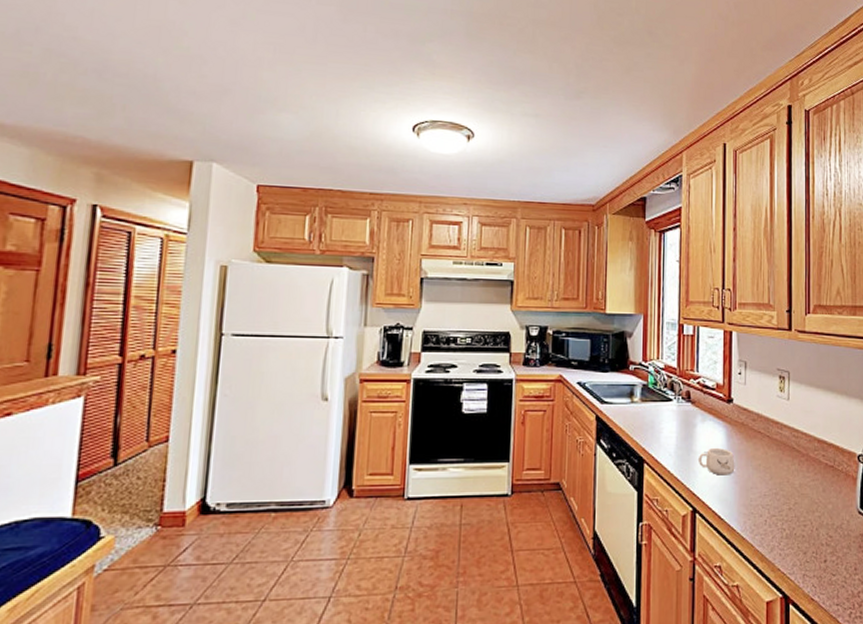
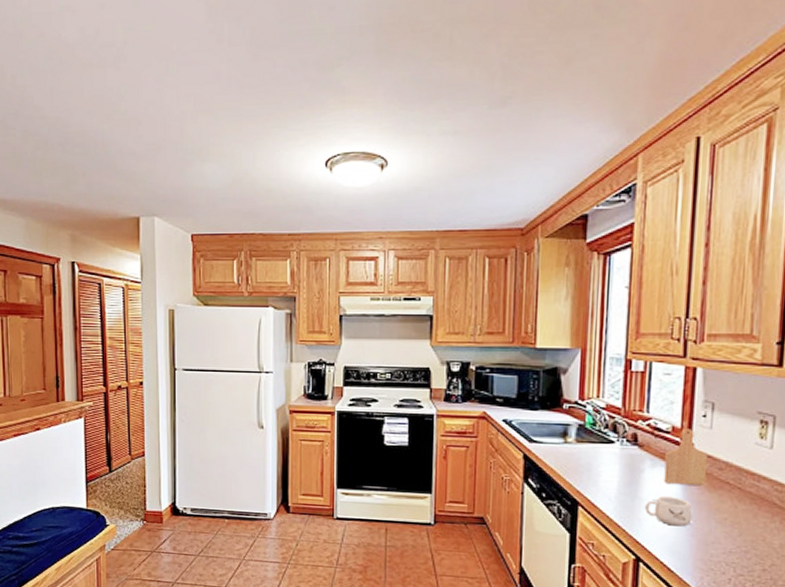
cutting board: none [712,385,745,436] -> present [664,429,709,485]

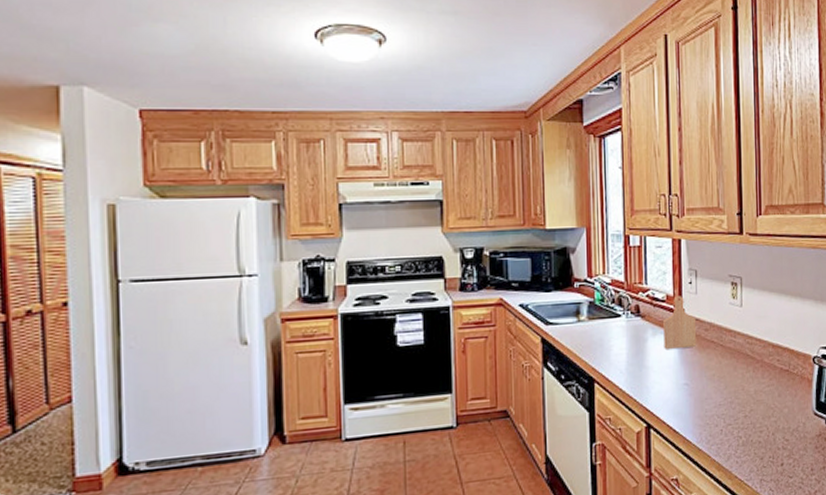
mug: present [645,495,693,527] -> none [651,360,689,389]

